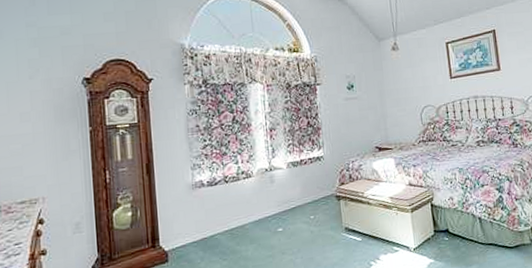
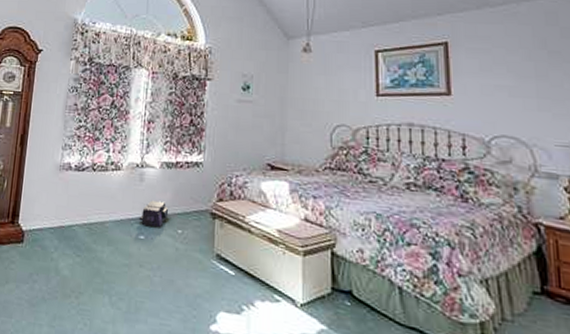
air purifier: none [275,195,301,220] -> present [138,200,169,228]

